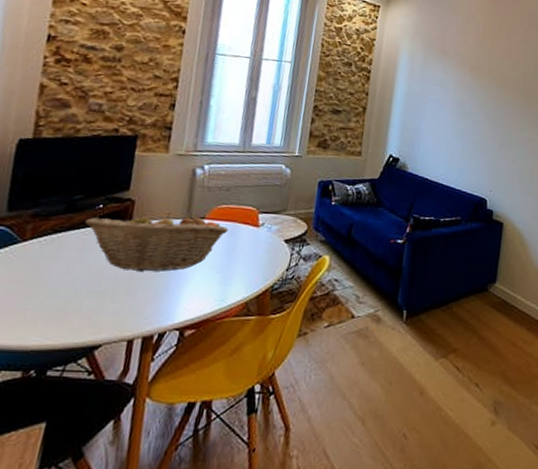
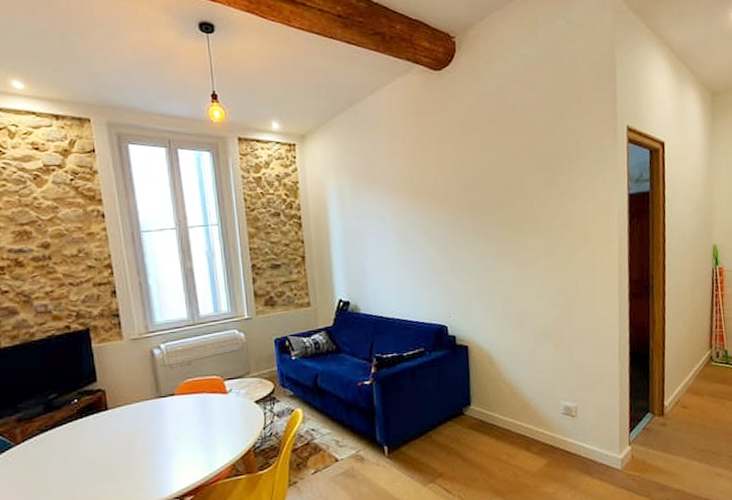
fruit basket: present [84,213,229,272] -> none [65,394,200,454]

